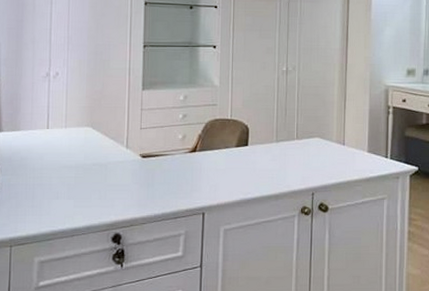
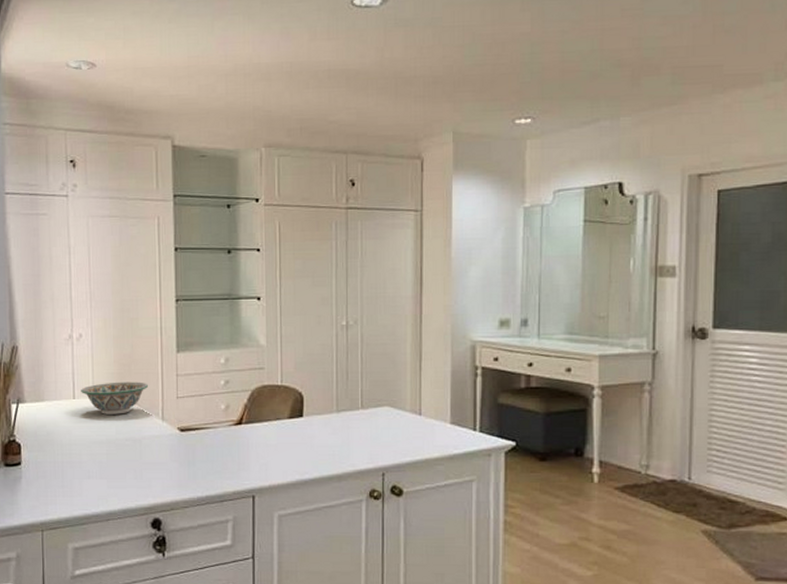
decorative bowl: none [54,114,115,143] -> present [81,381,148,414]

